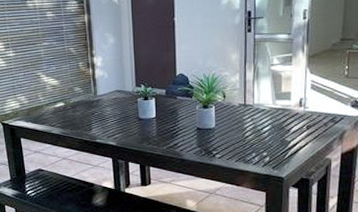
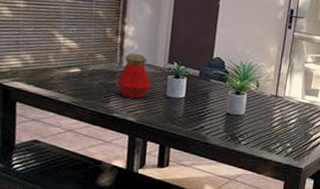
bottle: none [94,81,124,125] -> present [116,53,151,99]

